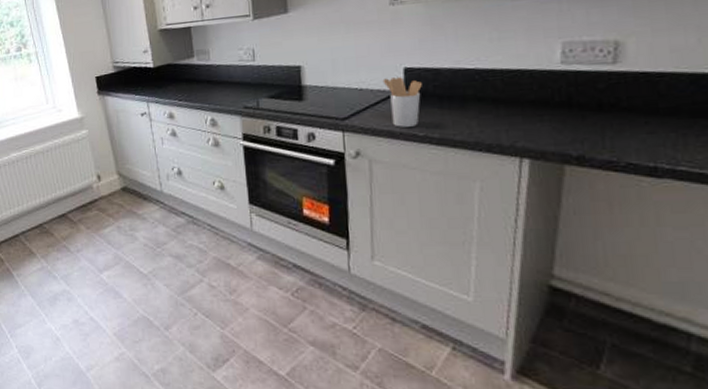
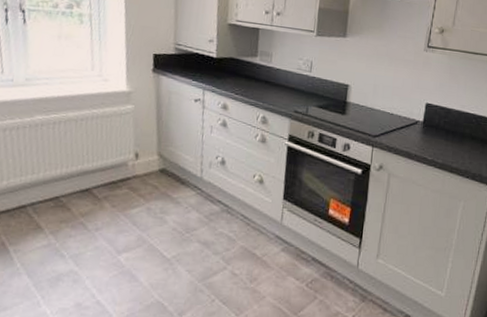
utensil holder: present [382,77,422,127] -> none [409,109,437,152]

